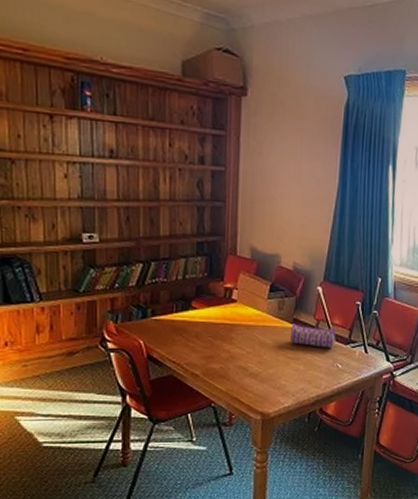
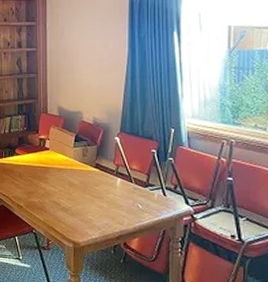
pencil case: present [290,323,338,348] -> none [94,167,137,190]

